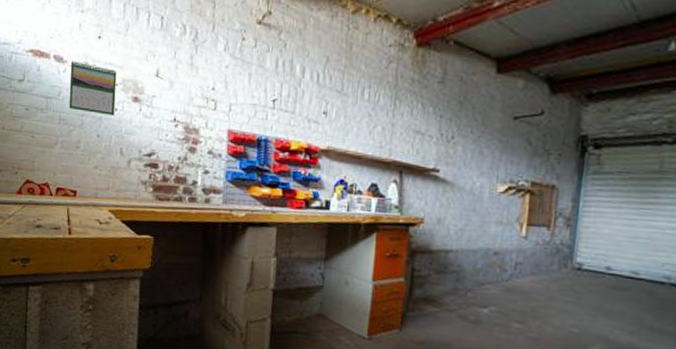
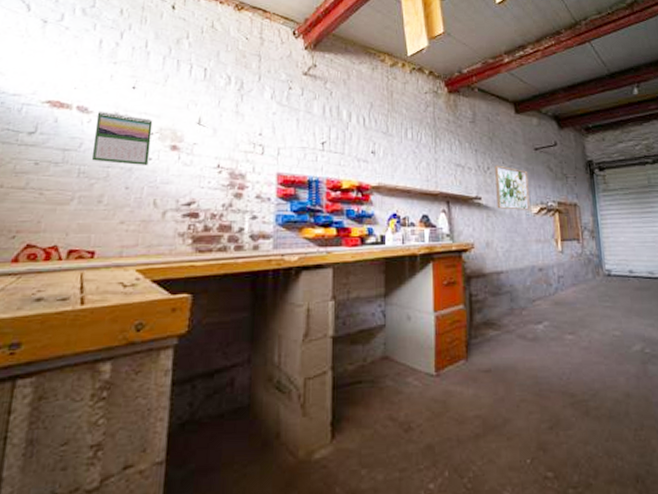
wall art: none [456,134,500,188] -> present [495,165,530,210]

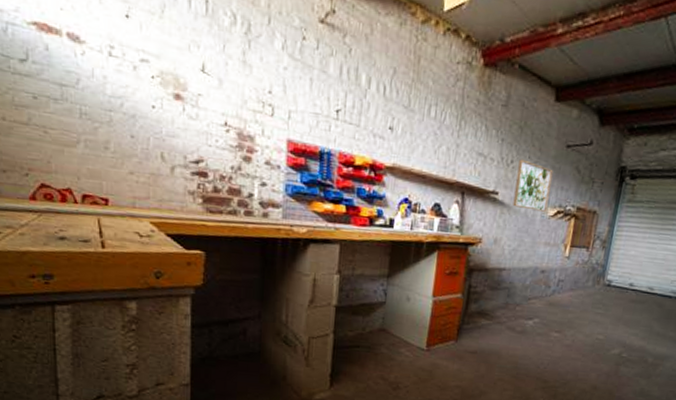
calendar: present [91,111,153,166] -> none [90,41,152,115]

